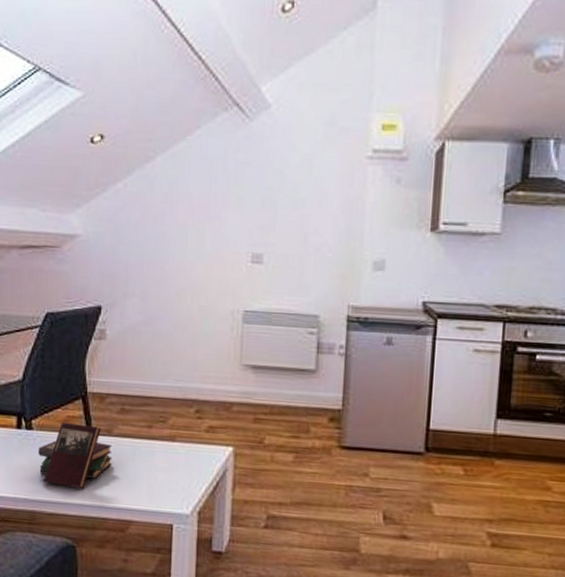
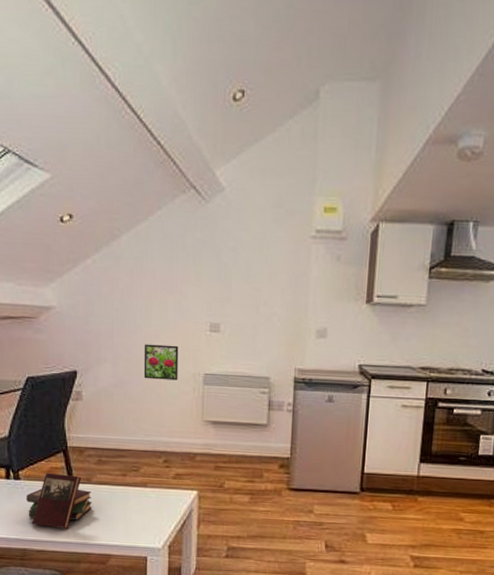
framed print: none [175,276,216,318] -> present [144,344,179,381]

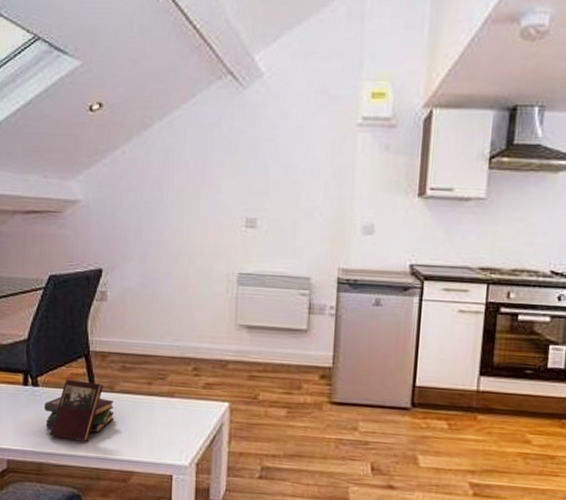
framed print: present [144,344,179,381] -> none [173,240,212,280]

